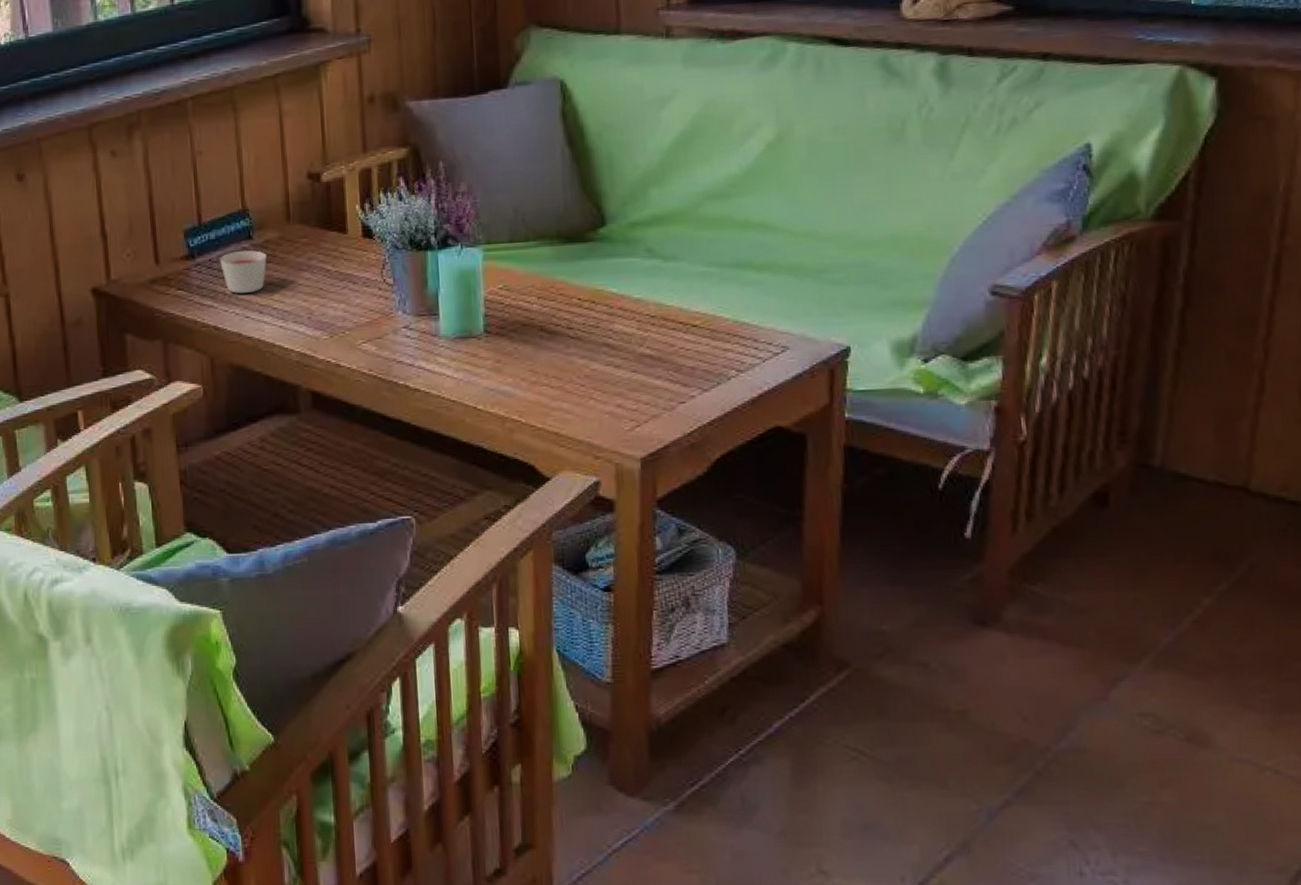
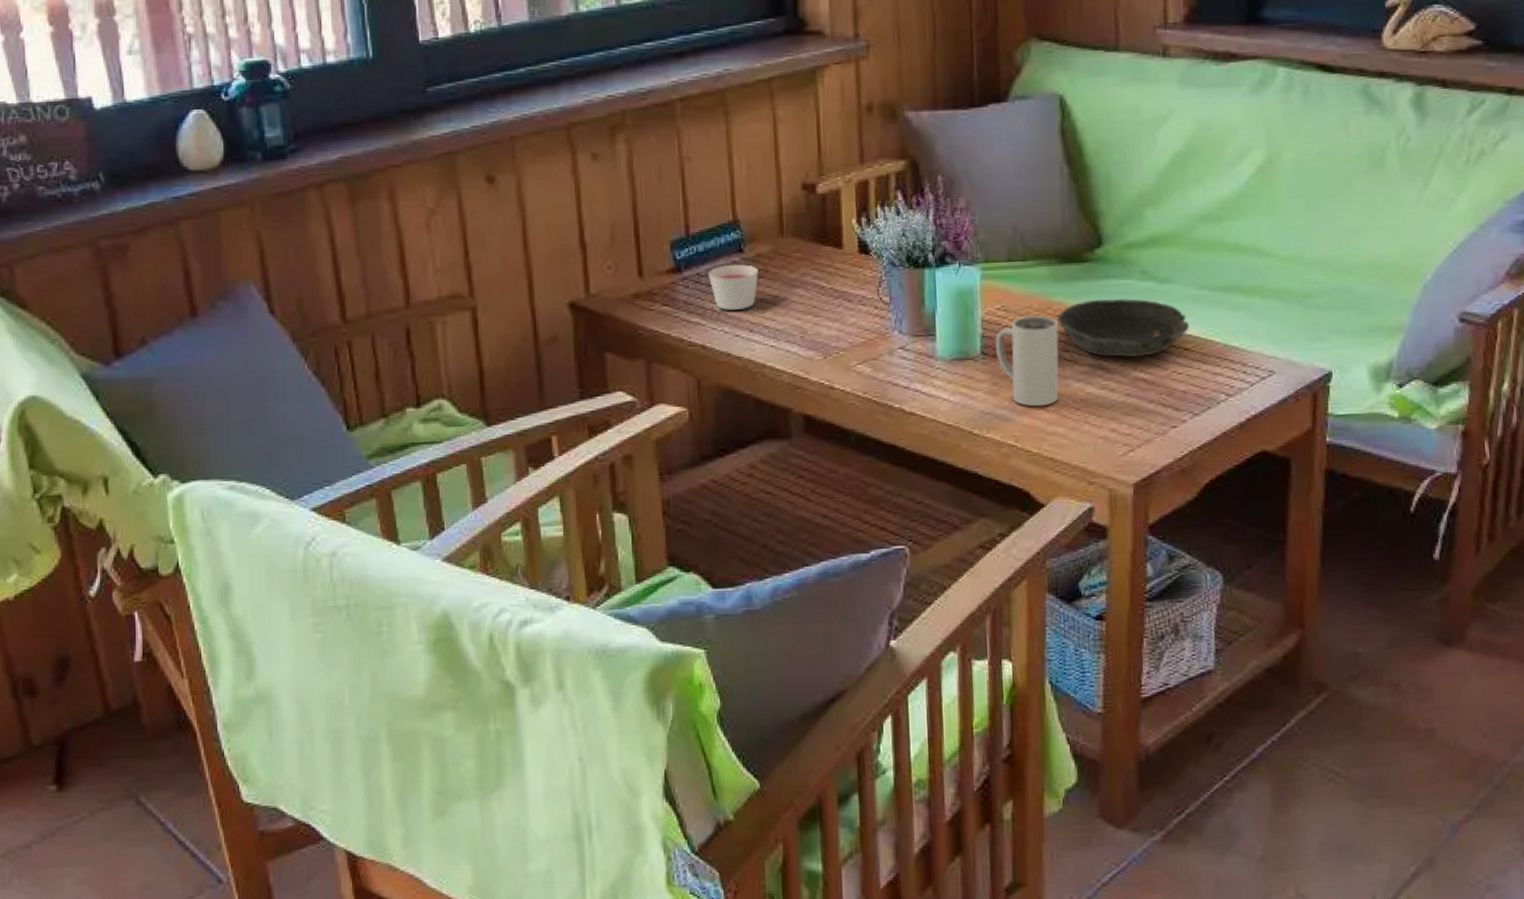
mug: none [498,295,563,383] -> present [996,316,1059,407]
bowl: none [559,276,698,335] -> present [1056,298,1190,358]

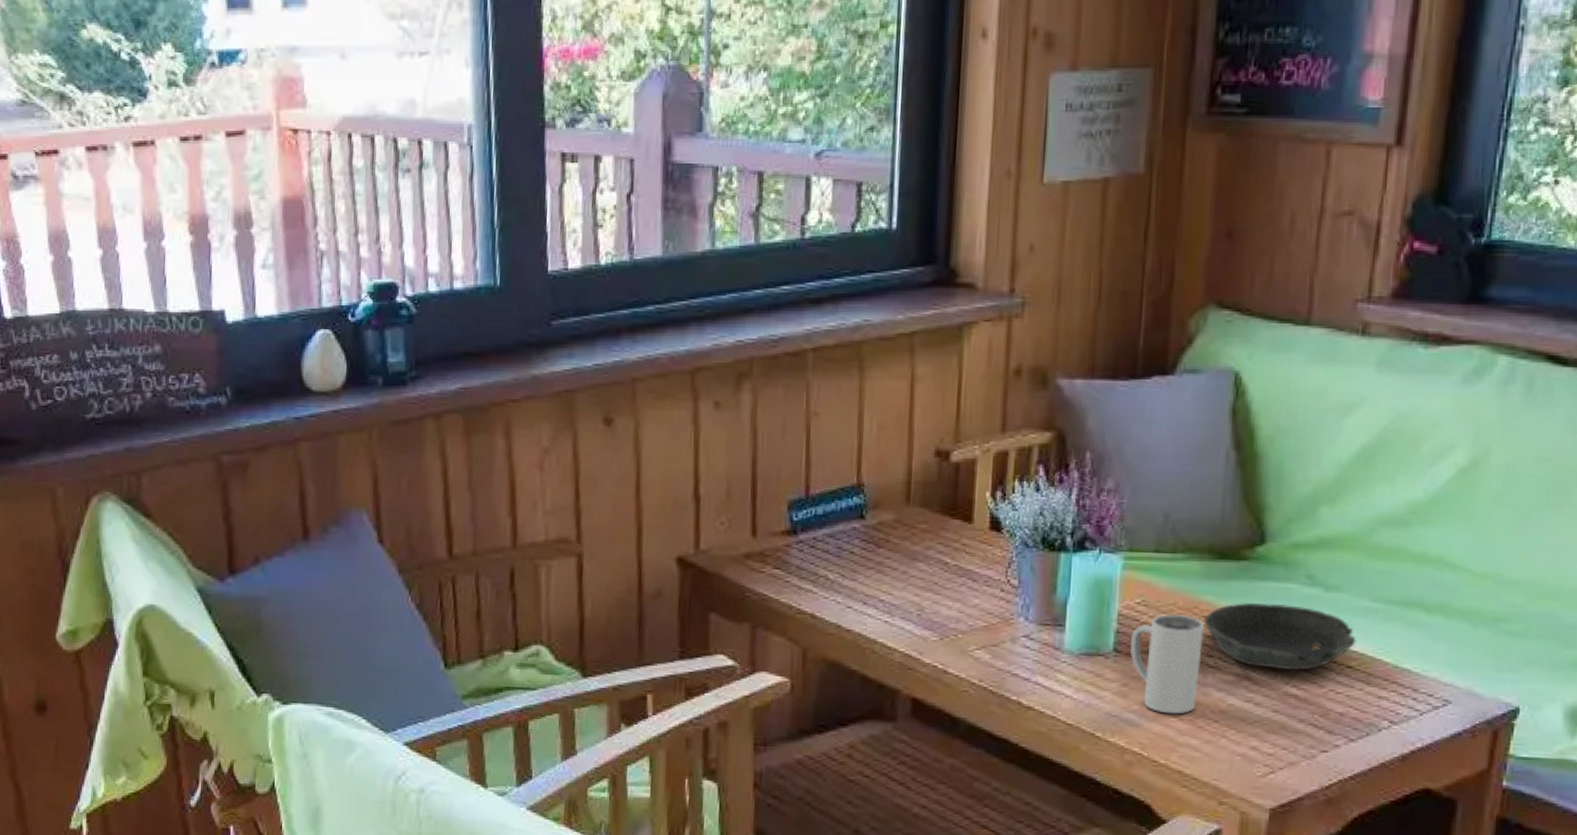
candle: present [709,263,759,311] -> none [825,531,879,581]

